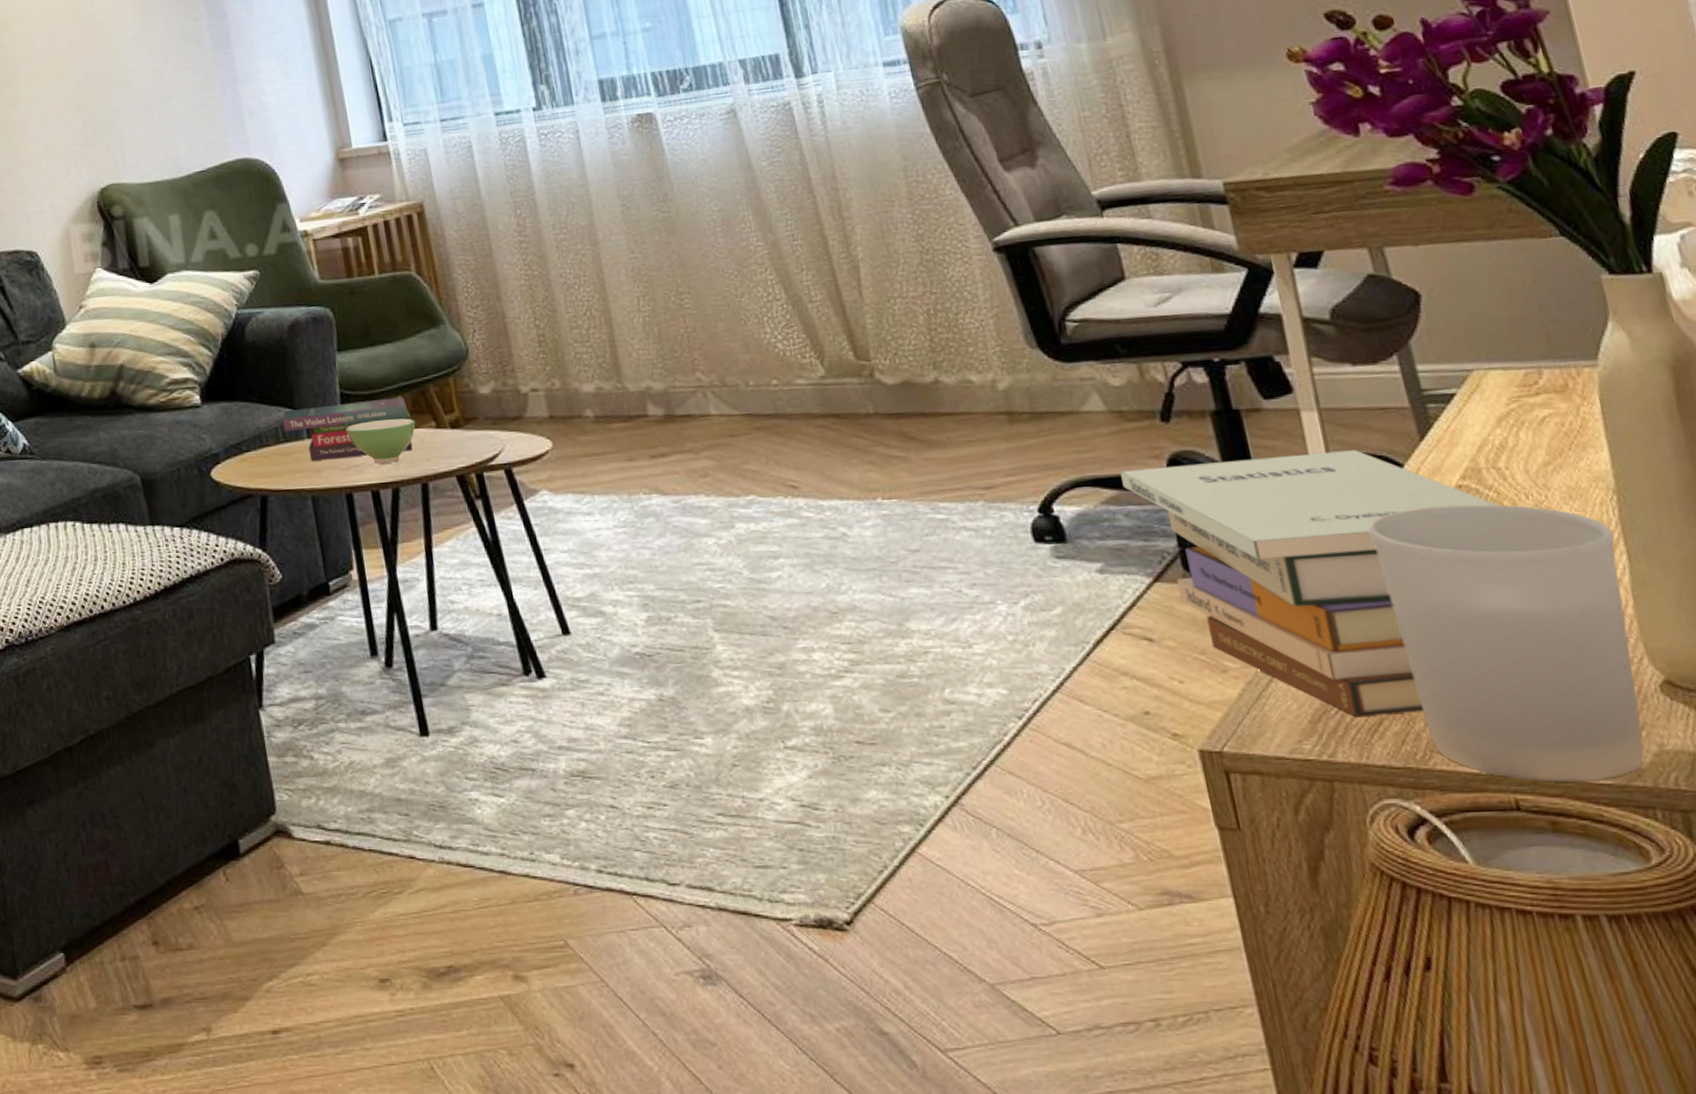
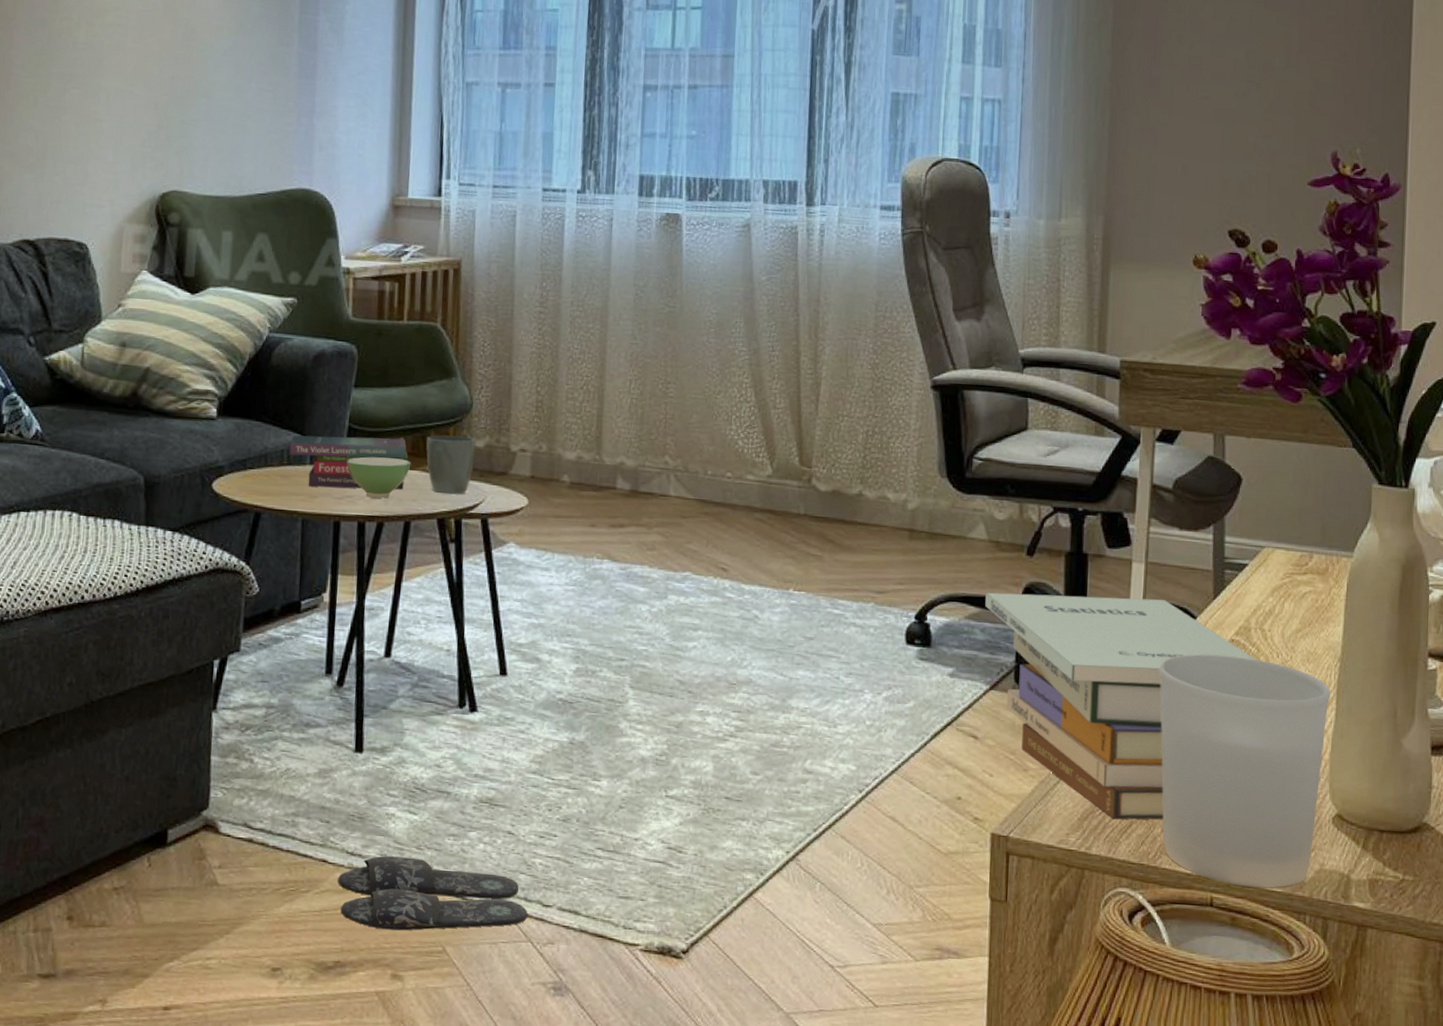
cup: none [425,384,484,449] -> present [426,435,476,494]
slippers: none [431,844,654,927] -> present [338,855,528,931]

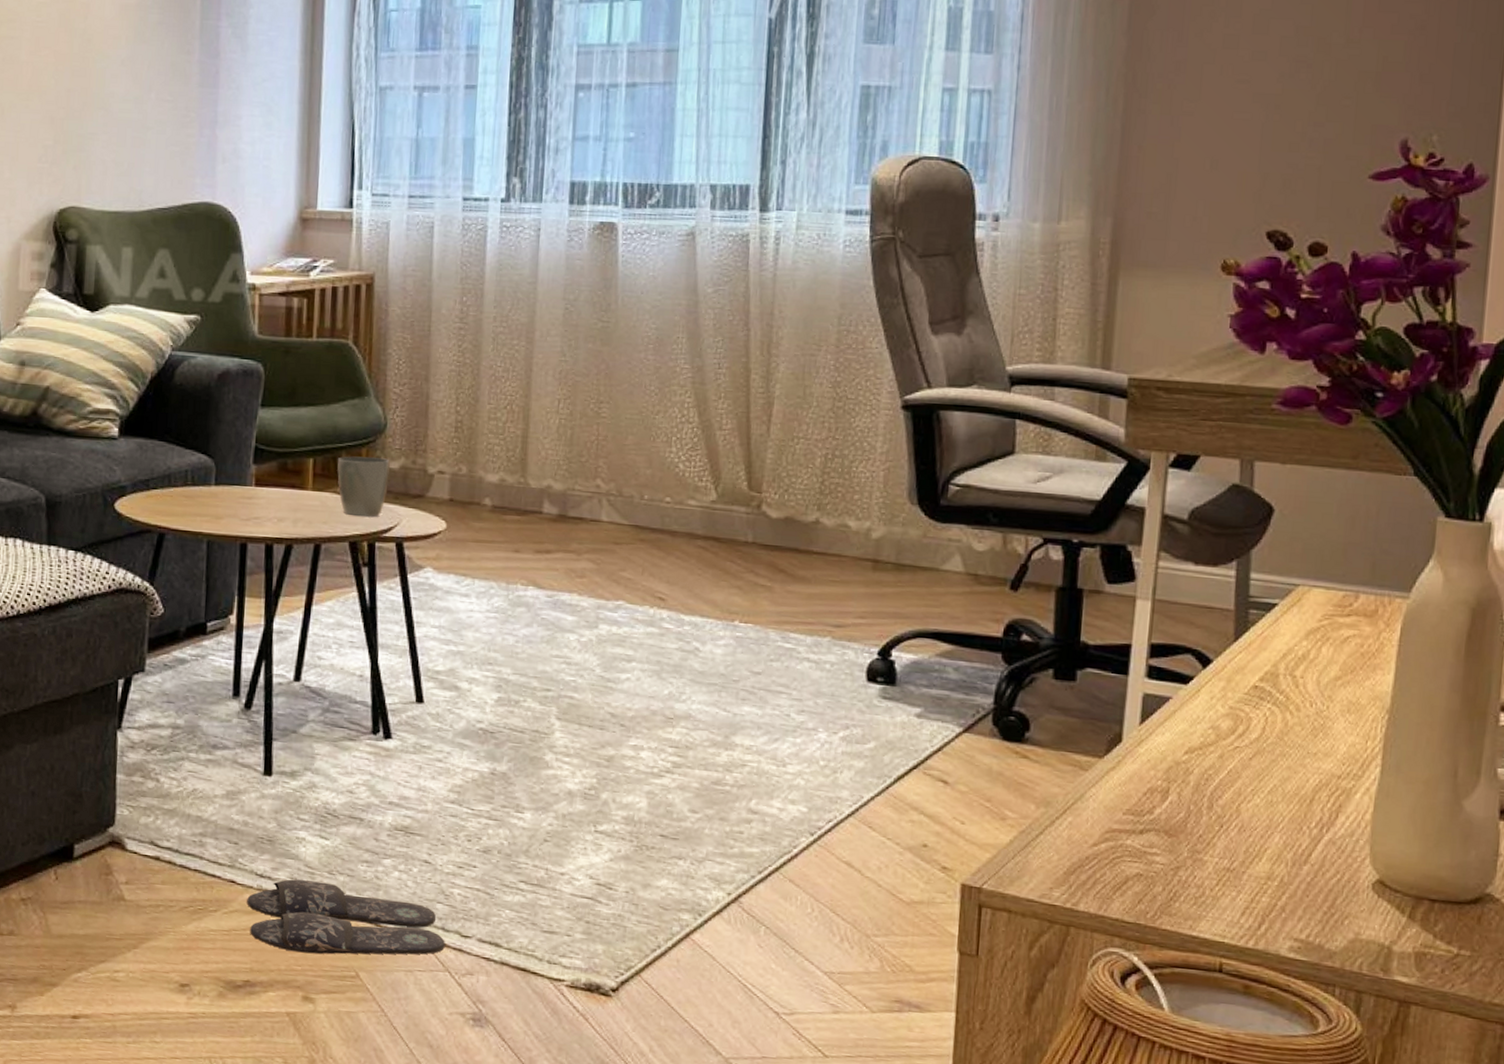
books: present [290,435,408,490] -> none [194,455,318,512]
bowl: present [346,456,411,499] -> none [253,477,322,521]
books: present [985,592,1257,820] -> none [960,628,1285,877]
candle holder: present [1159,654,1331,889] -> none [1164,700,1376,958]

